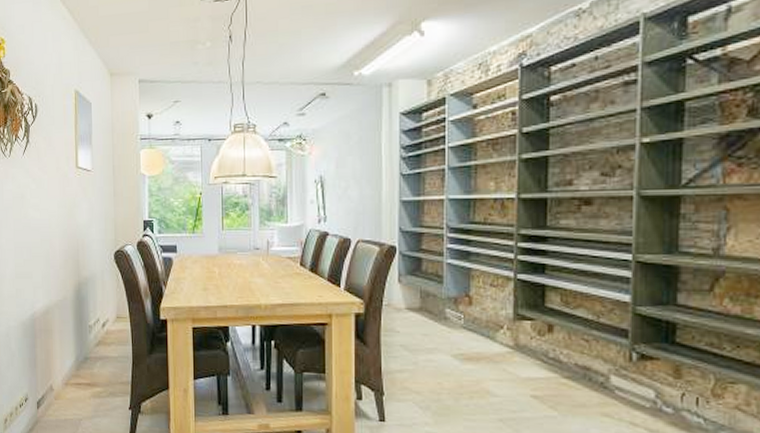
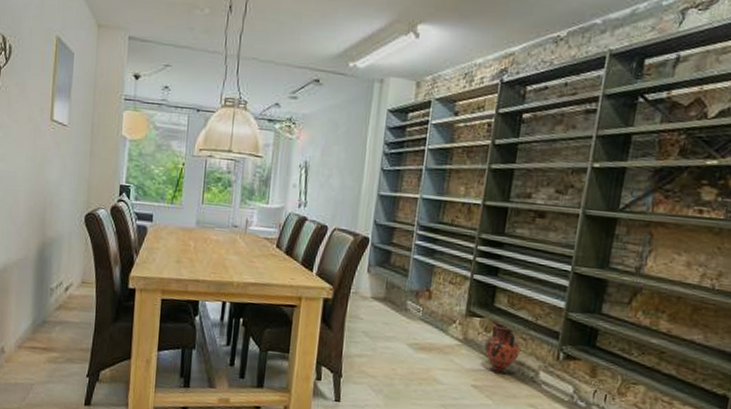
vase: none [539,325,583,382] -> present [484,323,521,375]

